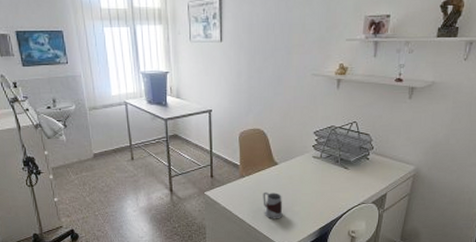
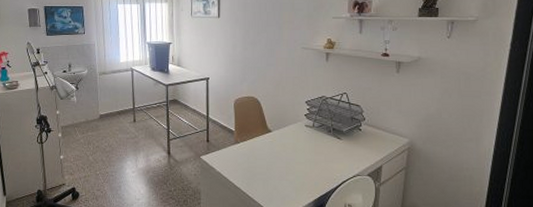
mug: present [263,191,283,219] -> none [257,158,277,188]

